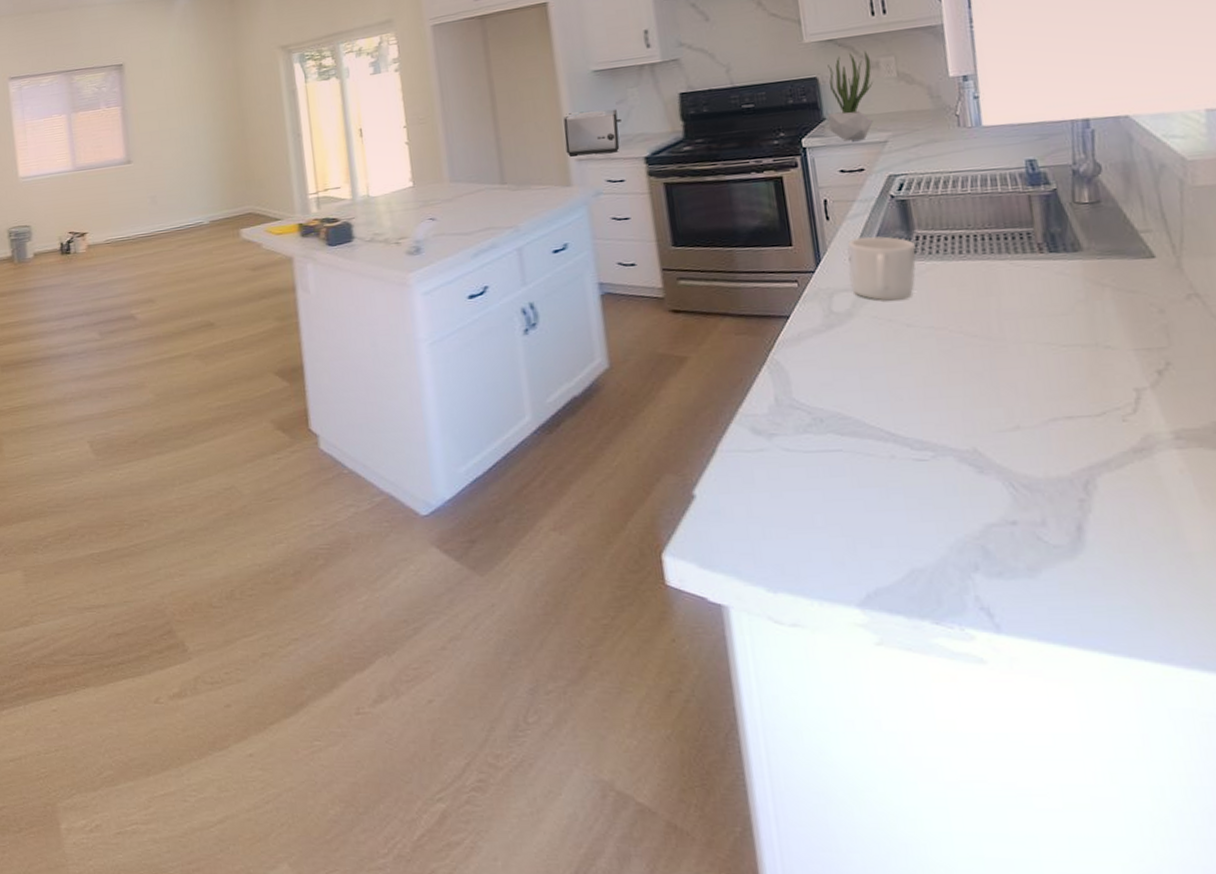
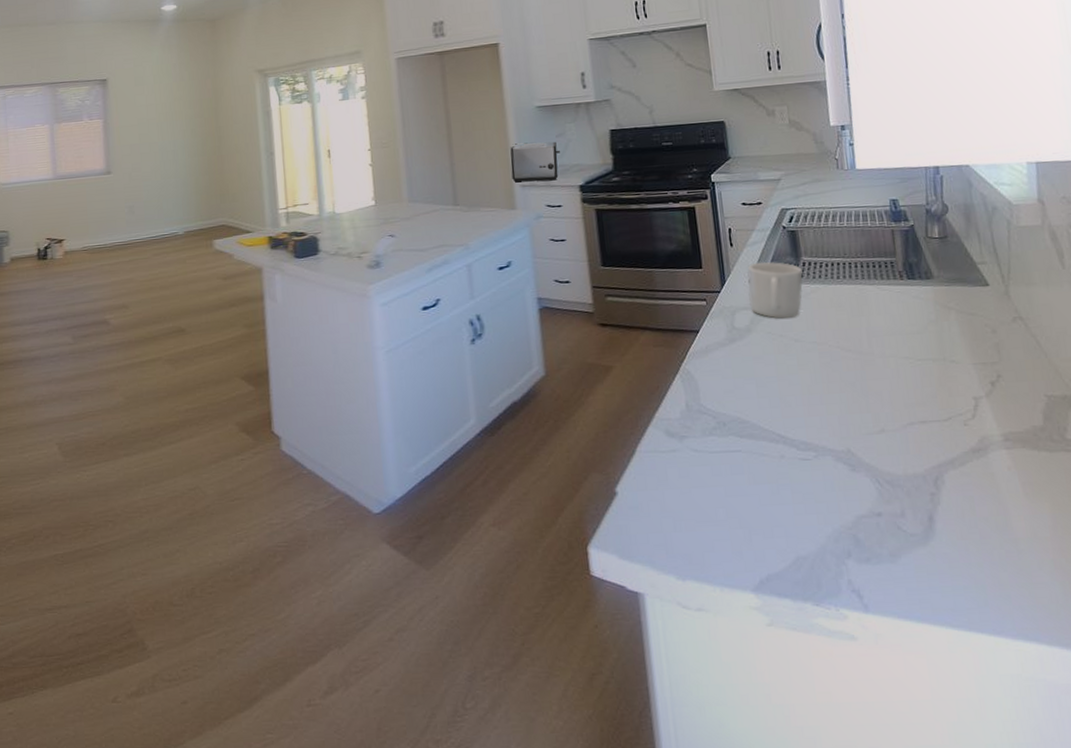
potted plant: present [828,51,874,141] -> none [733,100,770,178]

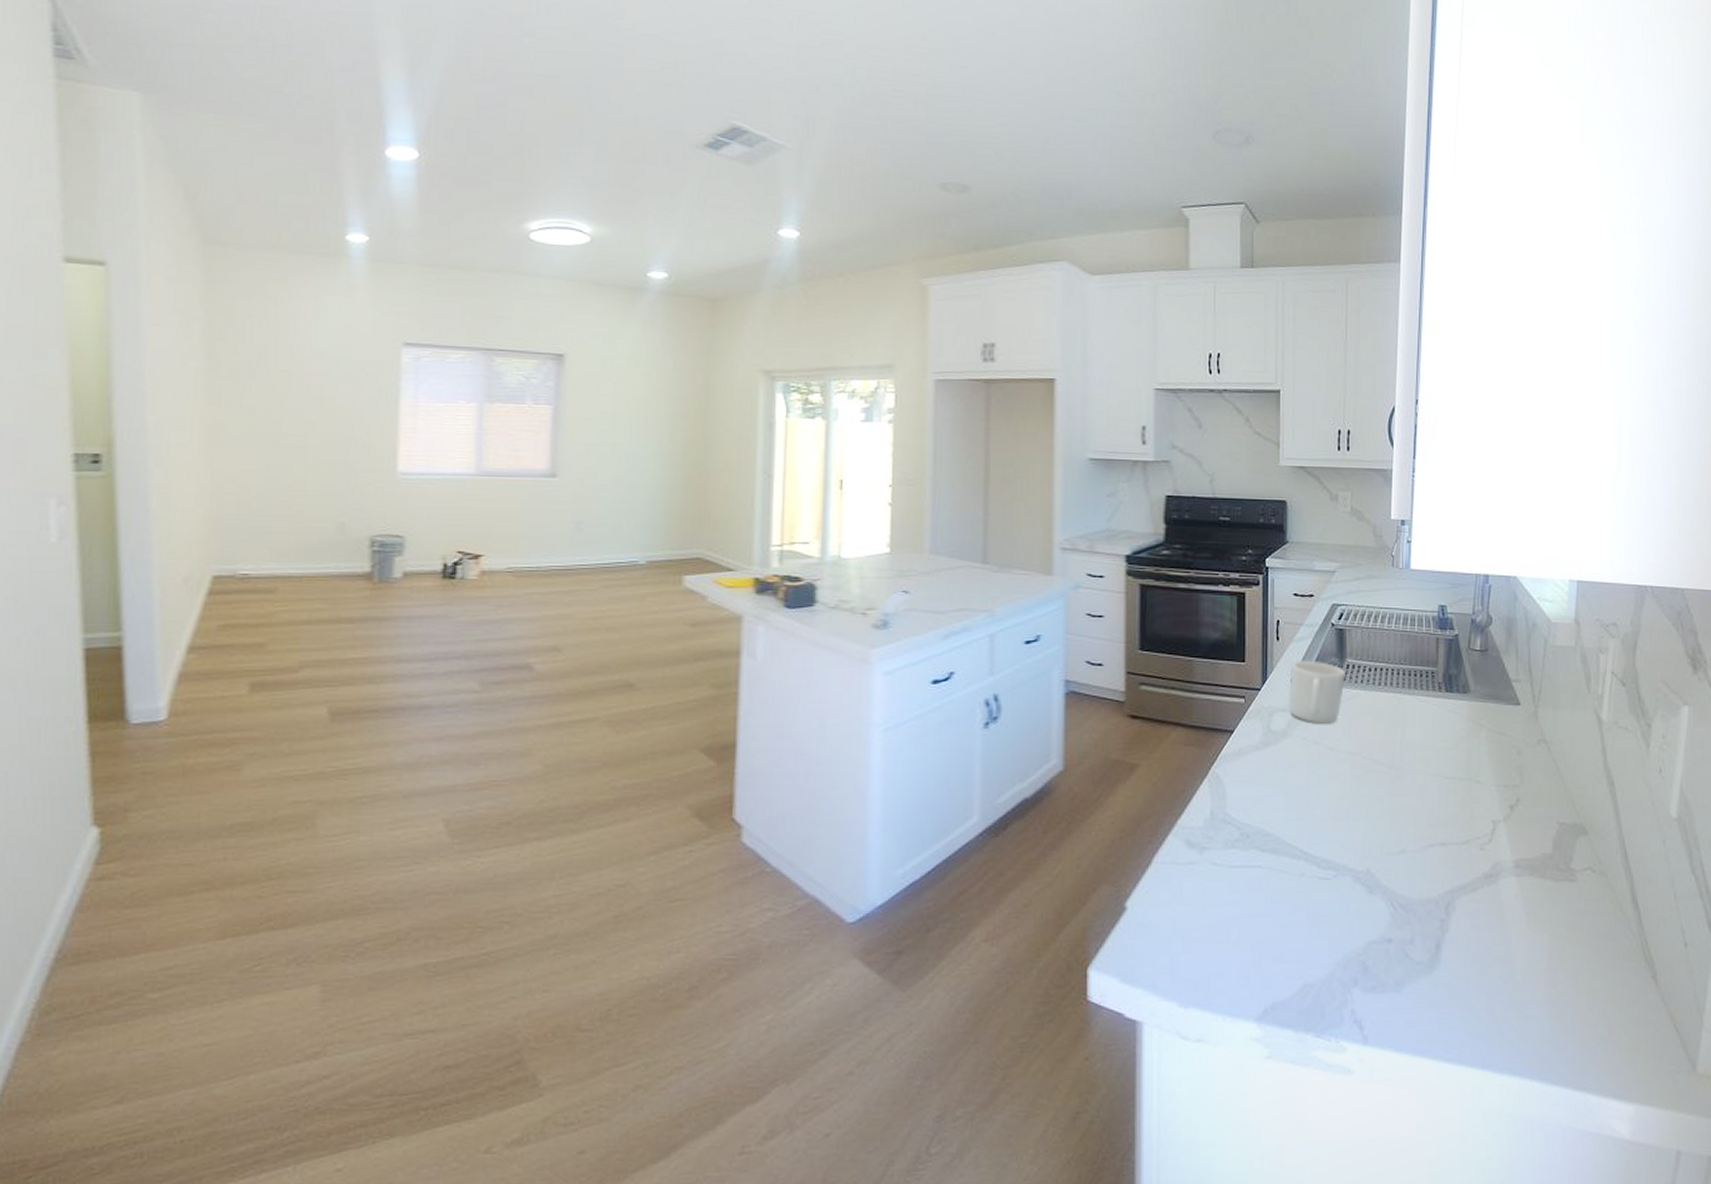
toaster: present [510,141,561,183] -> none [1052,499,1110,547]

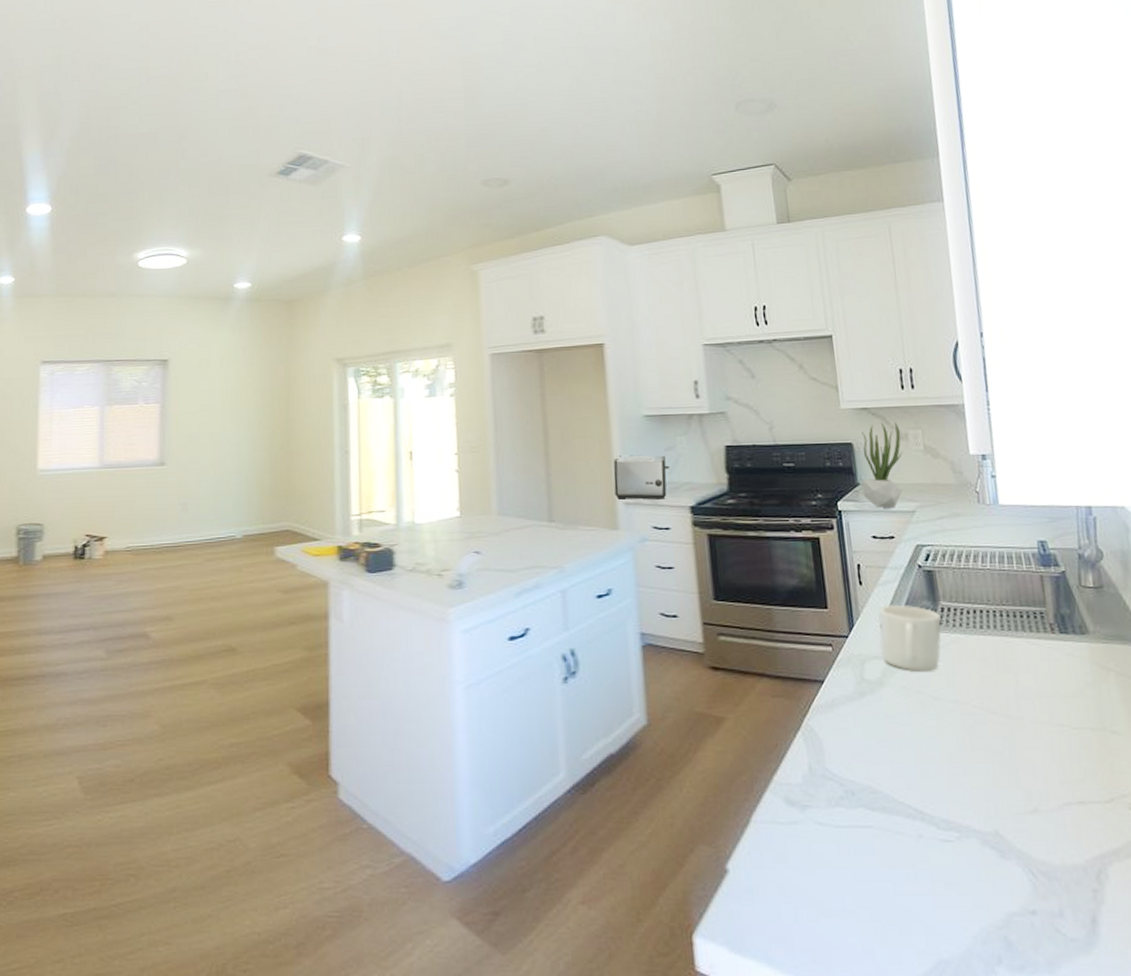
toaster: none [1052,499,1110,547] -> present [613,455,670,500]
potted plant: none [1289,482,1332,567] -> present [862,422,903,508]

